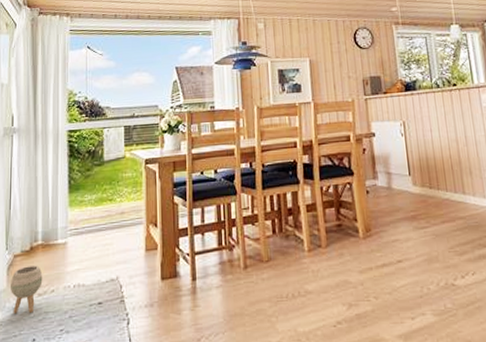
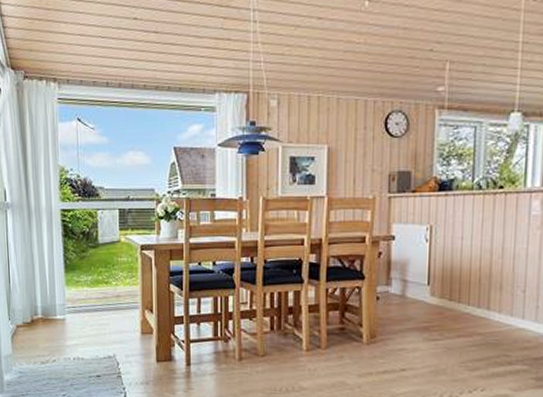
planter: present [11,265,43,313] -> none [15,336,45,377]

